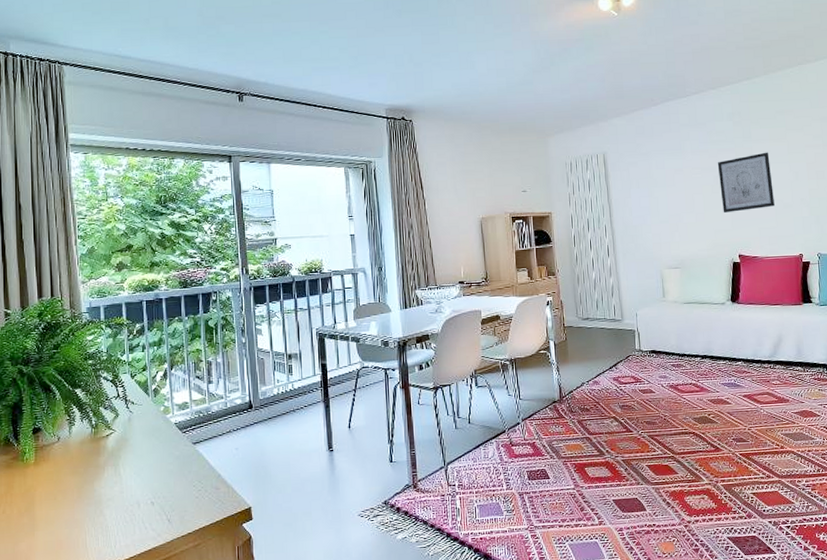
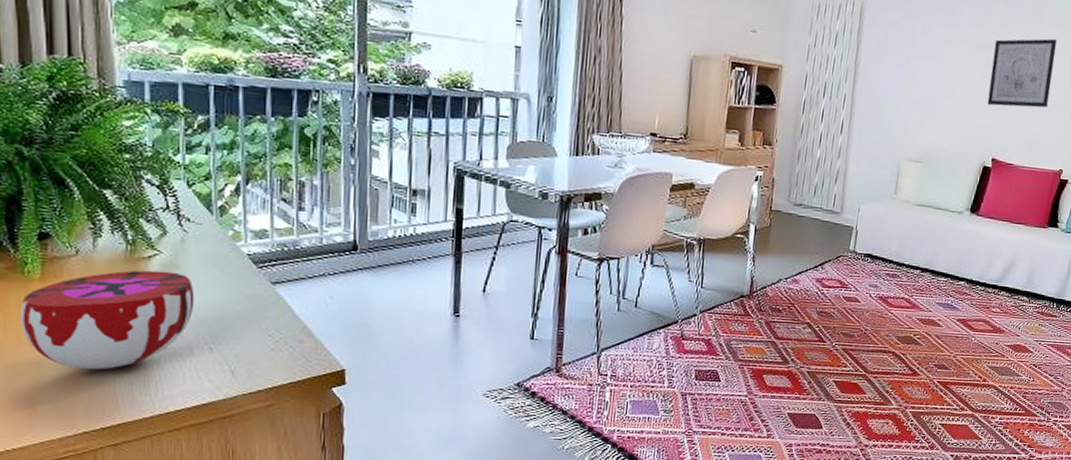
decorative bowl: none [21,445,140,532] -> present [20,270,195,370]

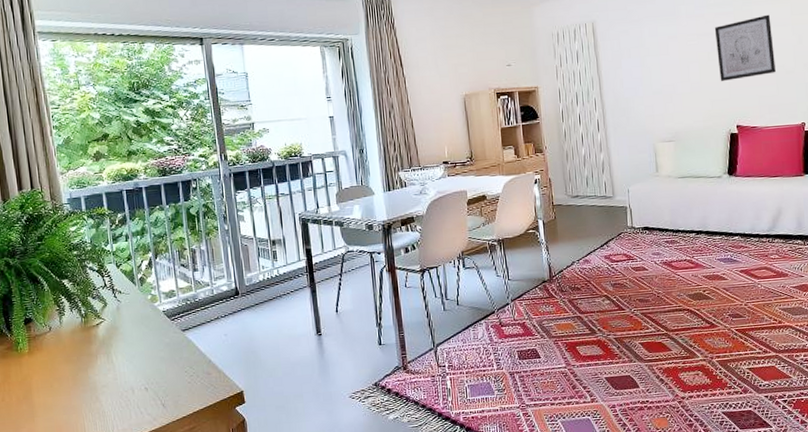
decorative bowl: present [20,270,195,370] -> none [18,333,132,418]

